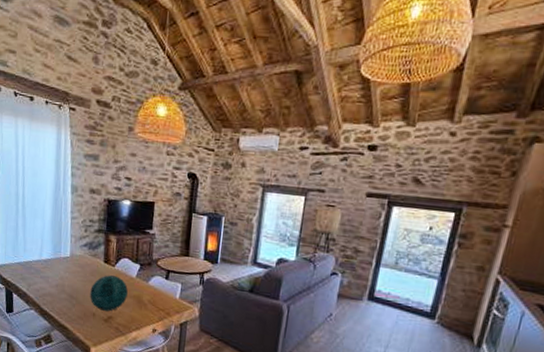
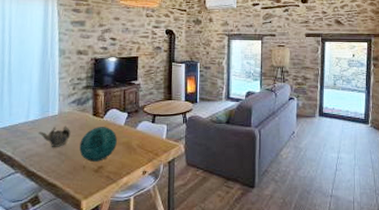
teapot: none [51,269,82,291] -> present [38,125,71,147]

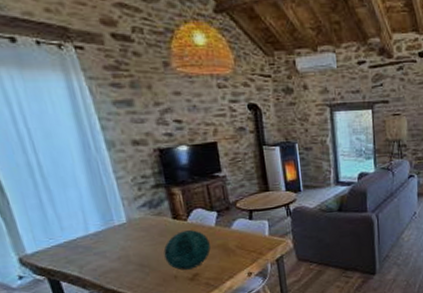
teapot: present [38,125,71,147] -> none [106,234,150,260]

